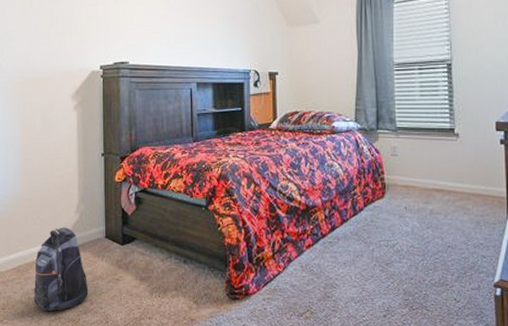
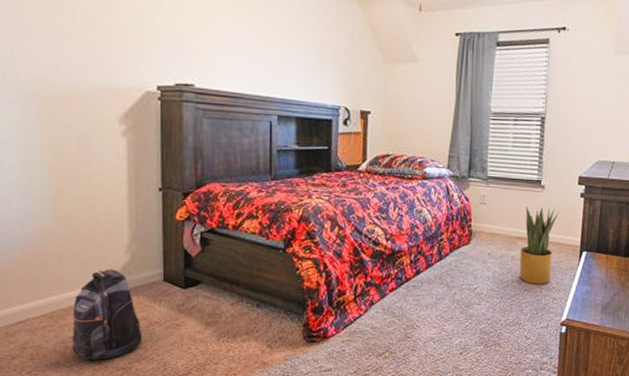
planter: none [439,157,478,241] -> present [519,207,559,285]

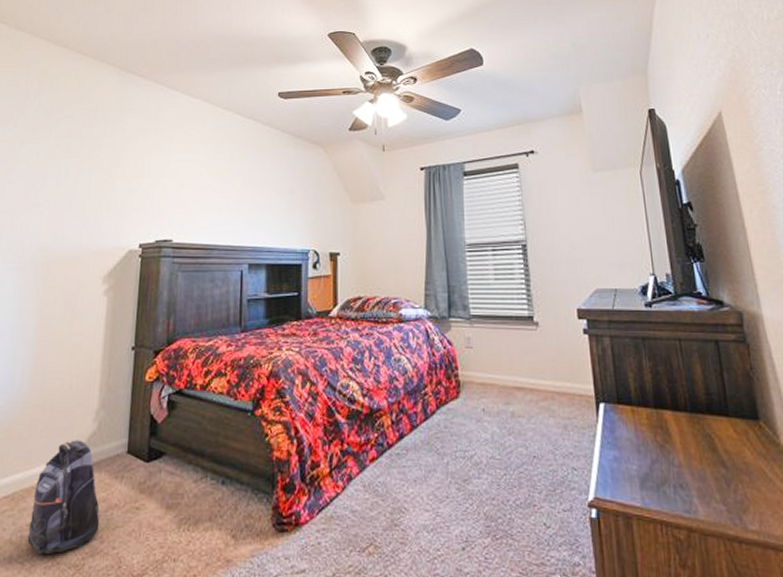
planter: present [519,207,559,285] -> none [520,349,564,450]

